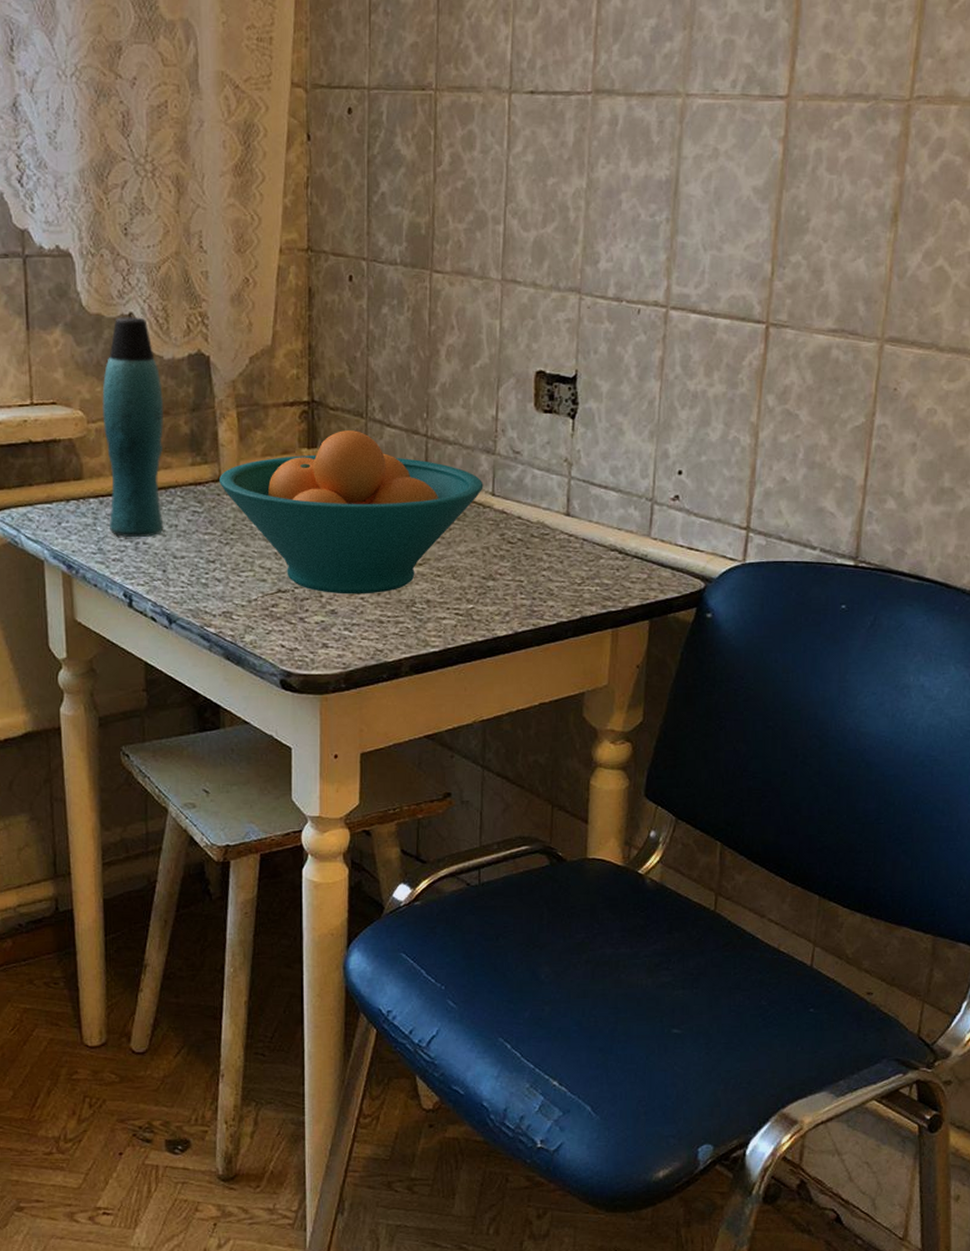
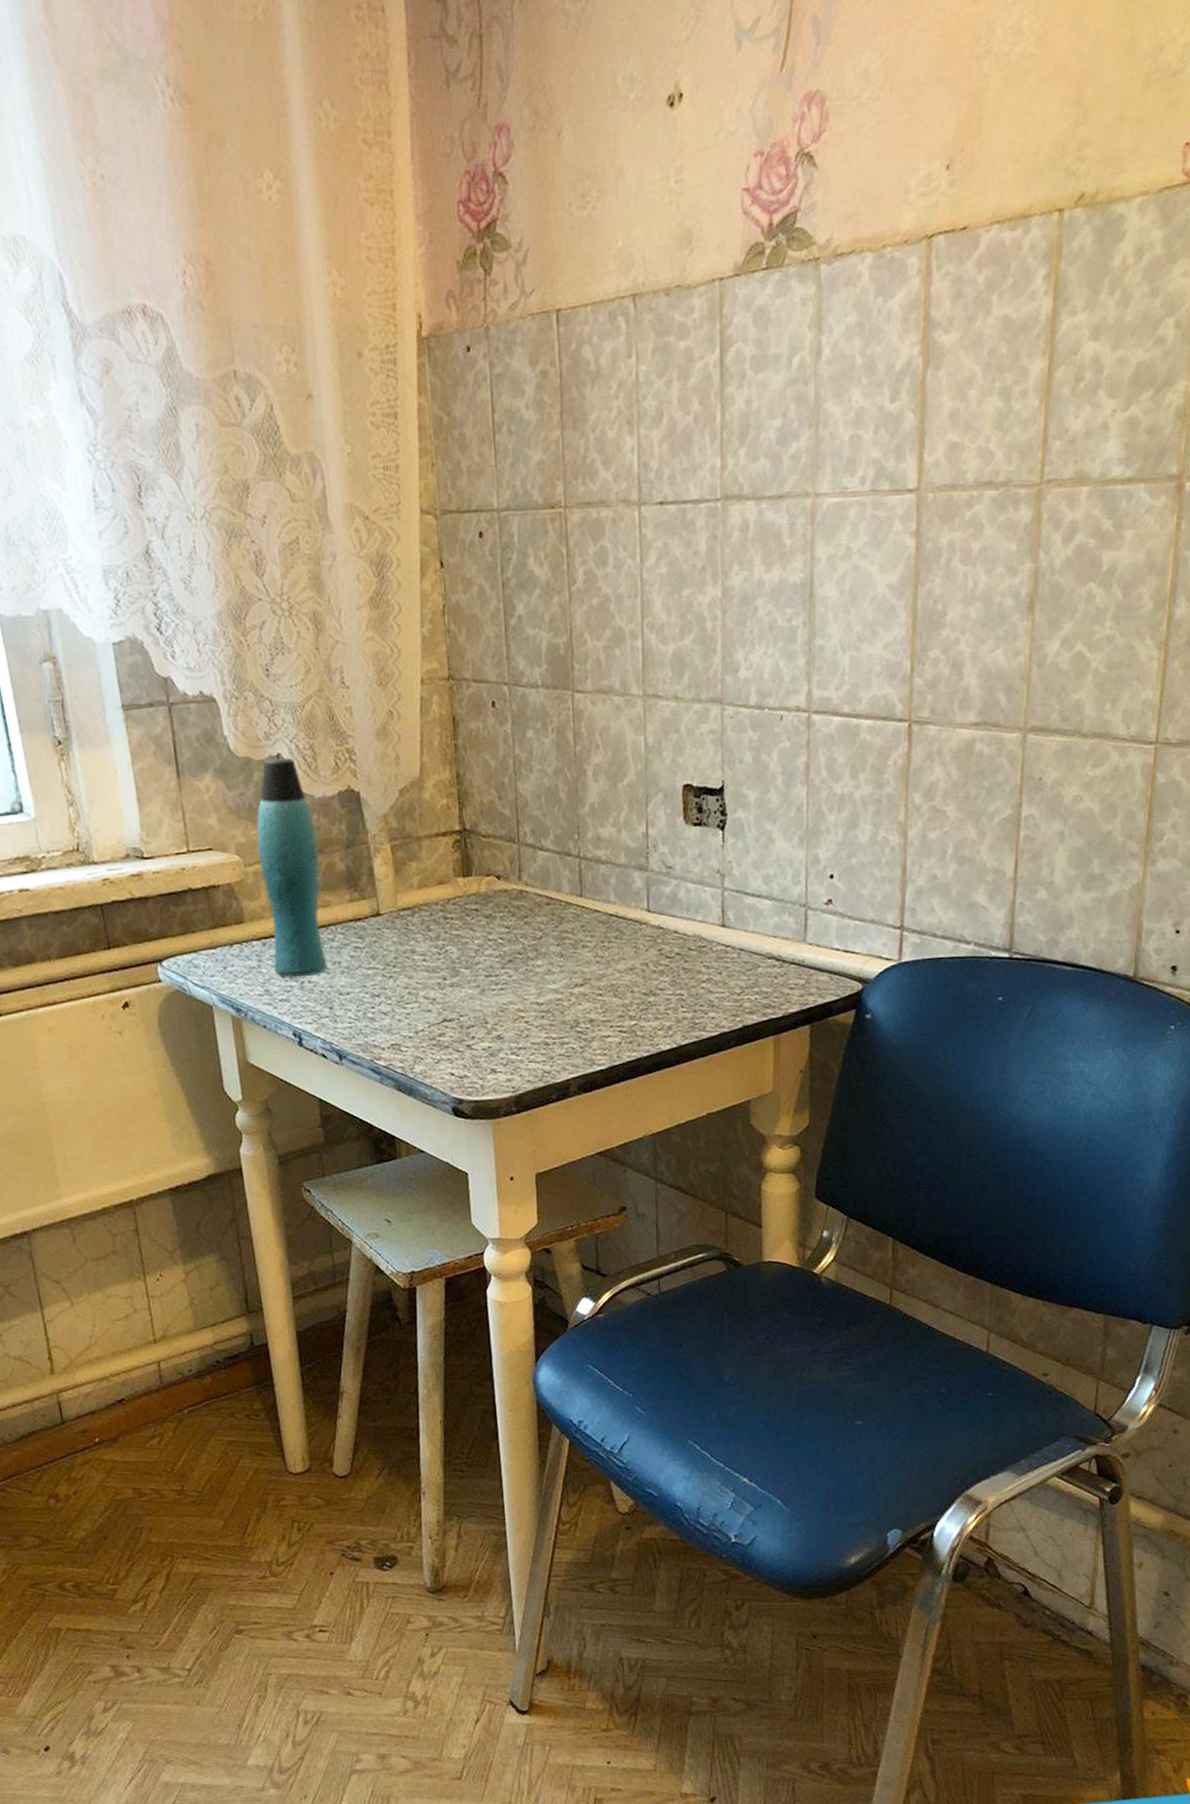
fruit bowl: present [218,430,484,594] -> none [377,856,639,1020]

